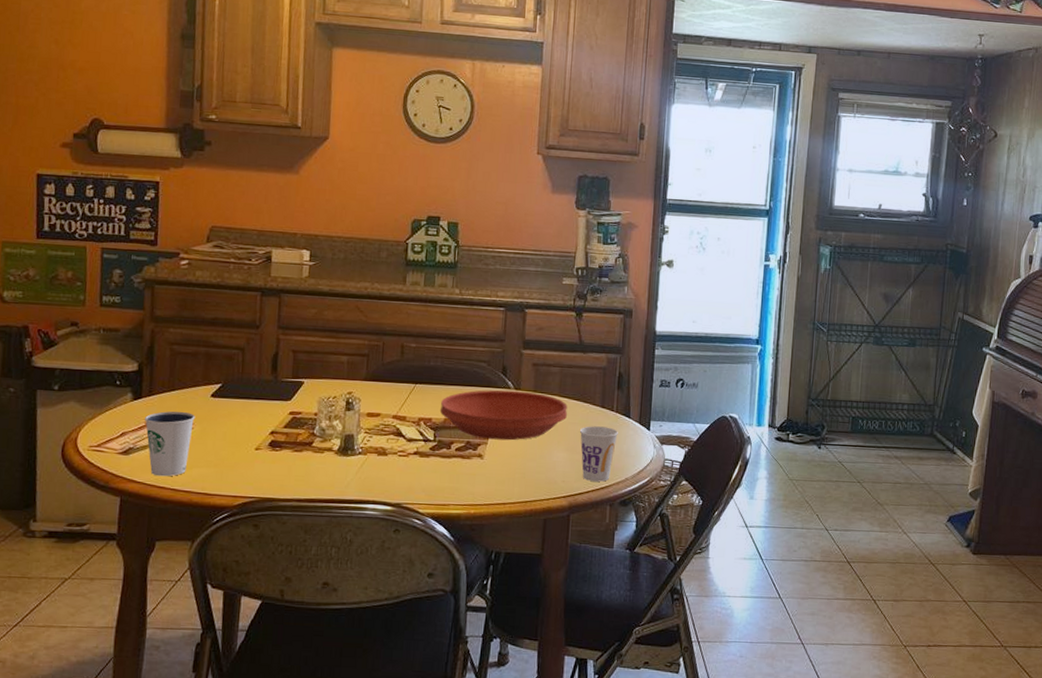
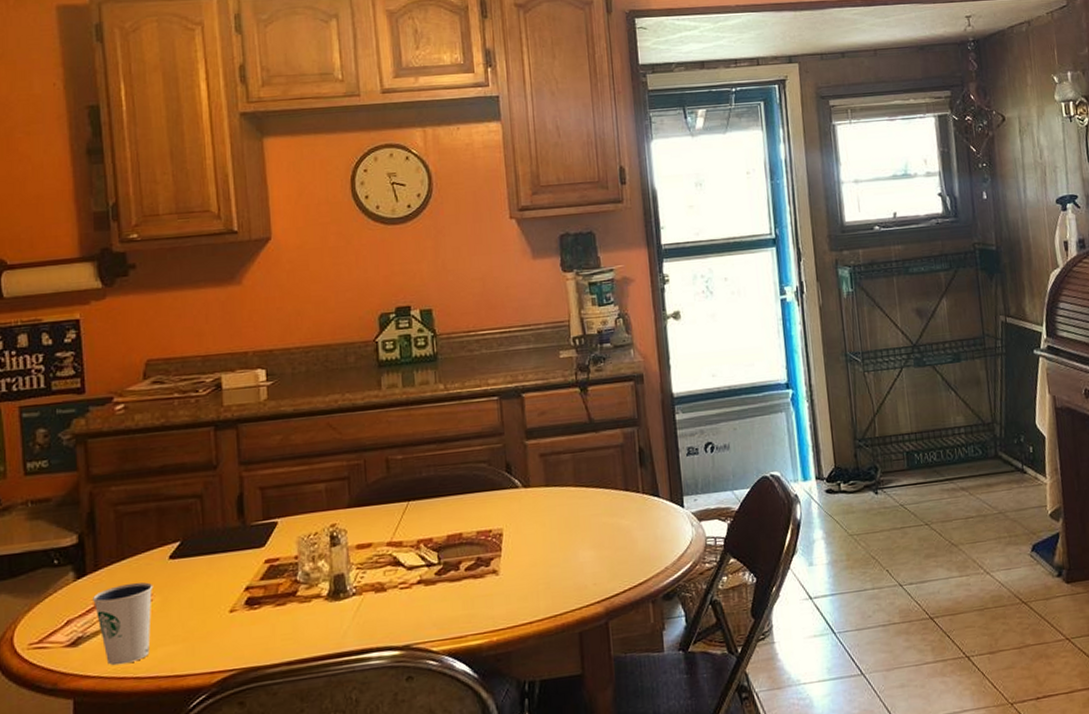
bowl: present [439,389,568,441] -> none [440,487,589,551]
cup: present [579,426,618,482] -> none [604,512,649,578]

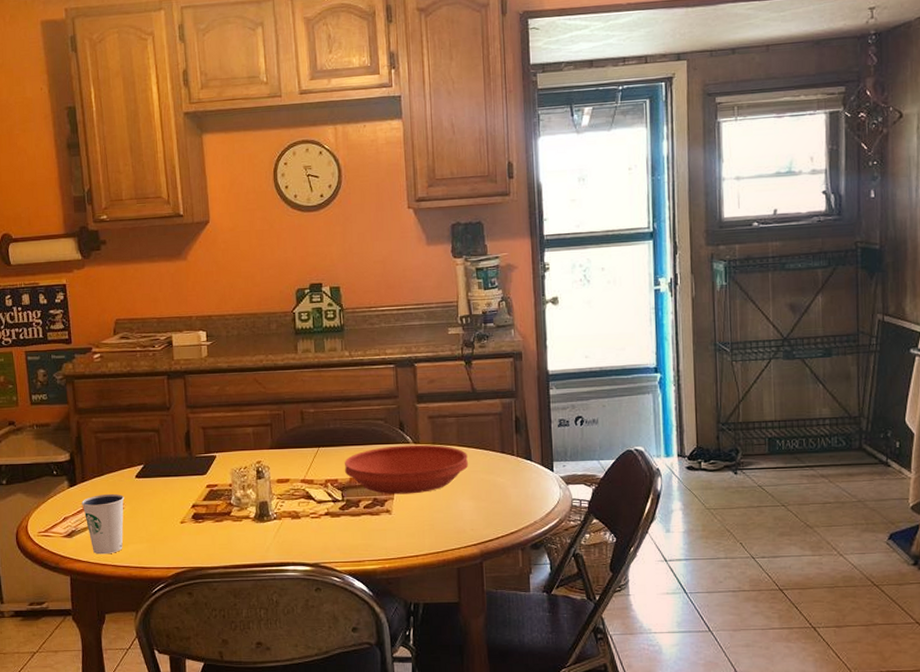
bowl: none [440,487,589,551] -> present [344,444,469,495]

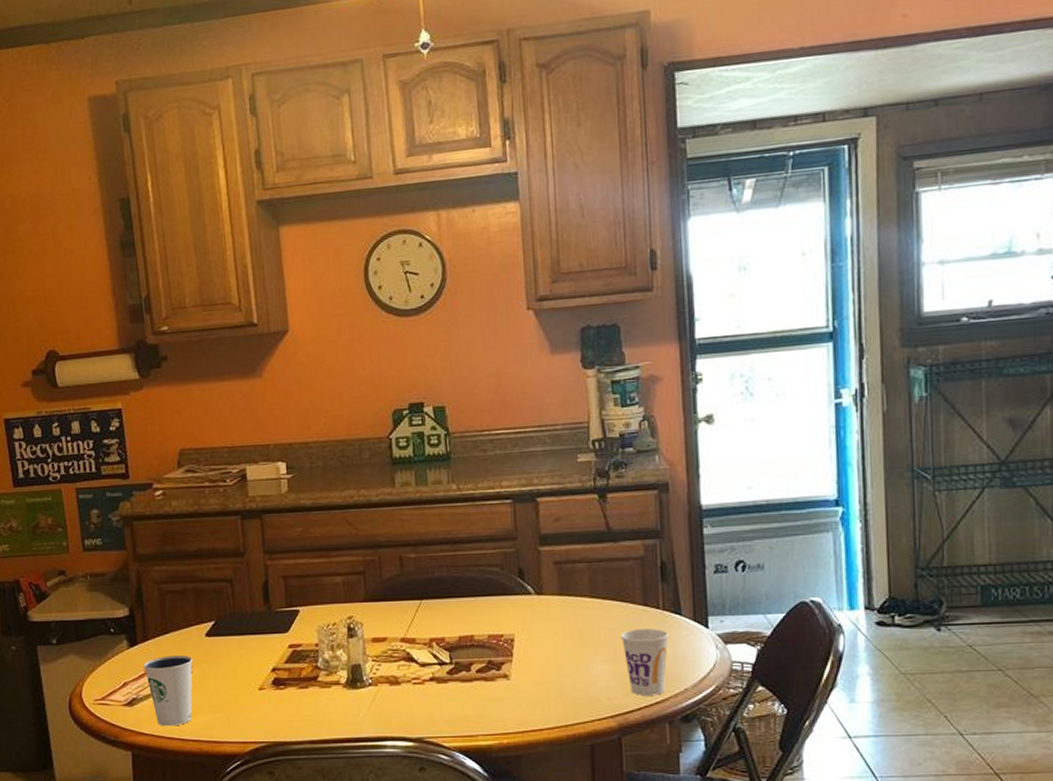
bowl: present [344,444,469,495] -> none [452,595,604,656]
cup: none [482,472,522,527] -> present [620,628,669,695]

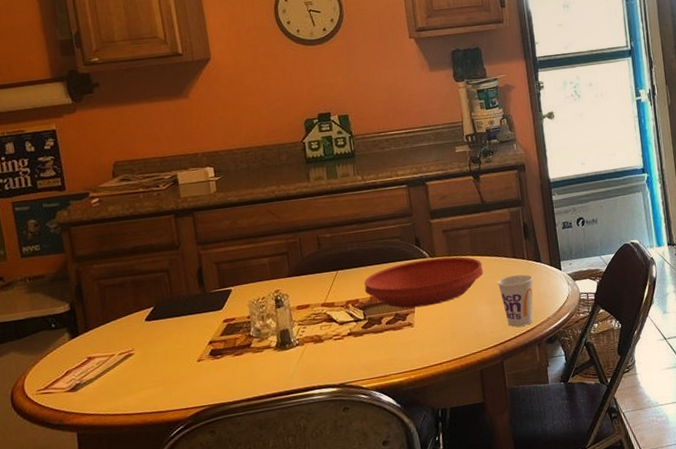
dixie cup: present [143,654,193,727] -> none [86,340,135,405]
bowl: none [452,595,604,656] -> present [364,256,484,308]

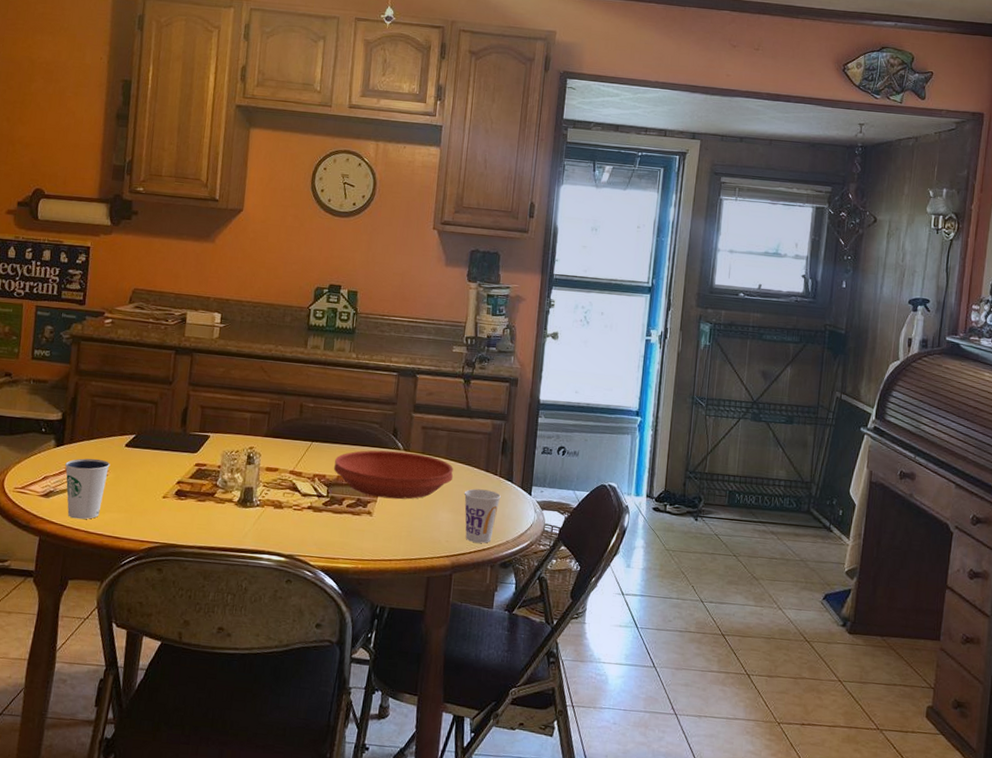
dixie cup: none [86,340,135,405] -> present [65,458,111,520]

